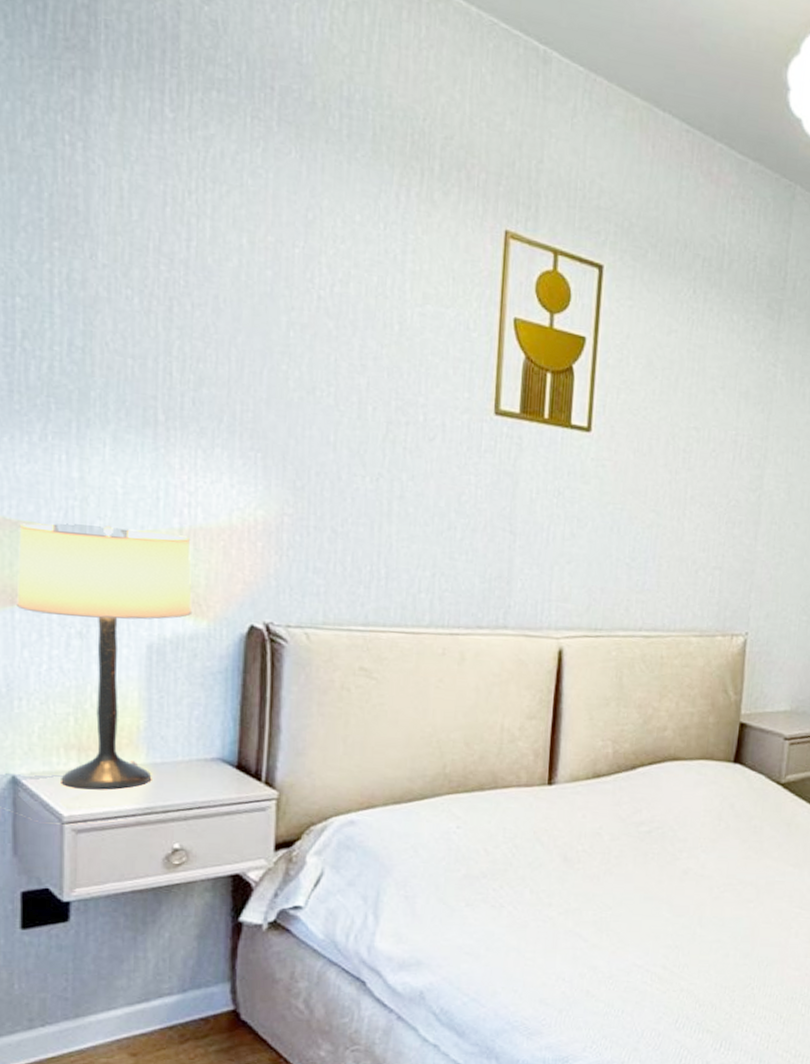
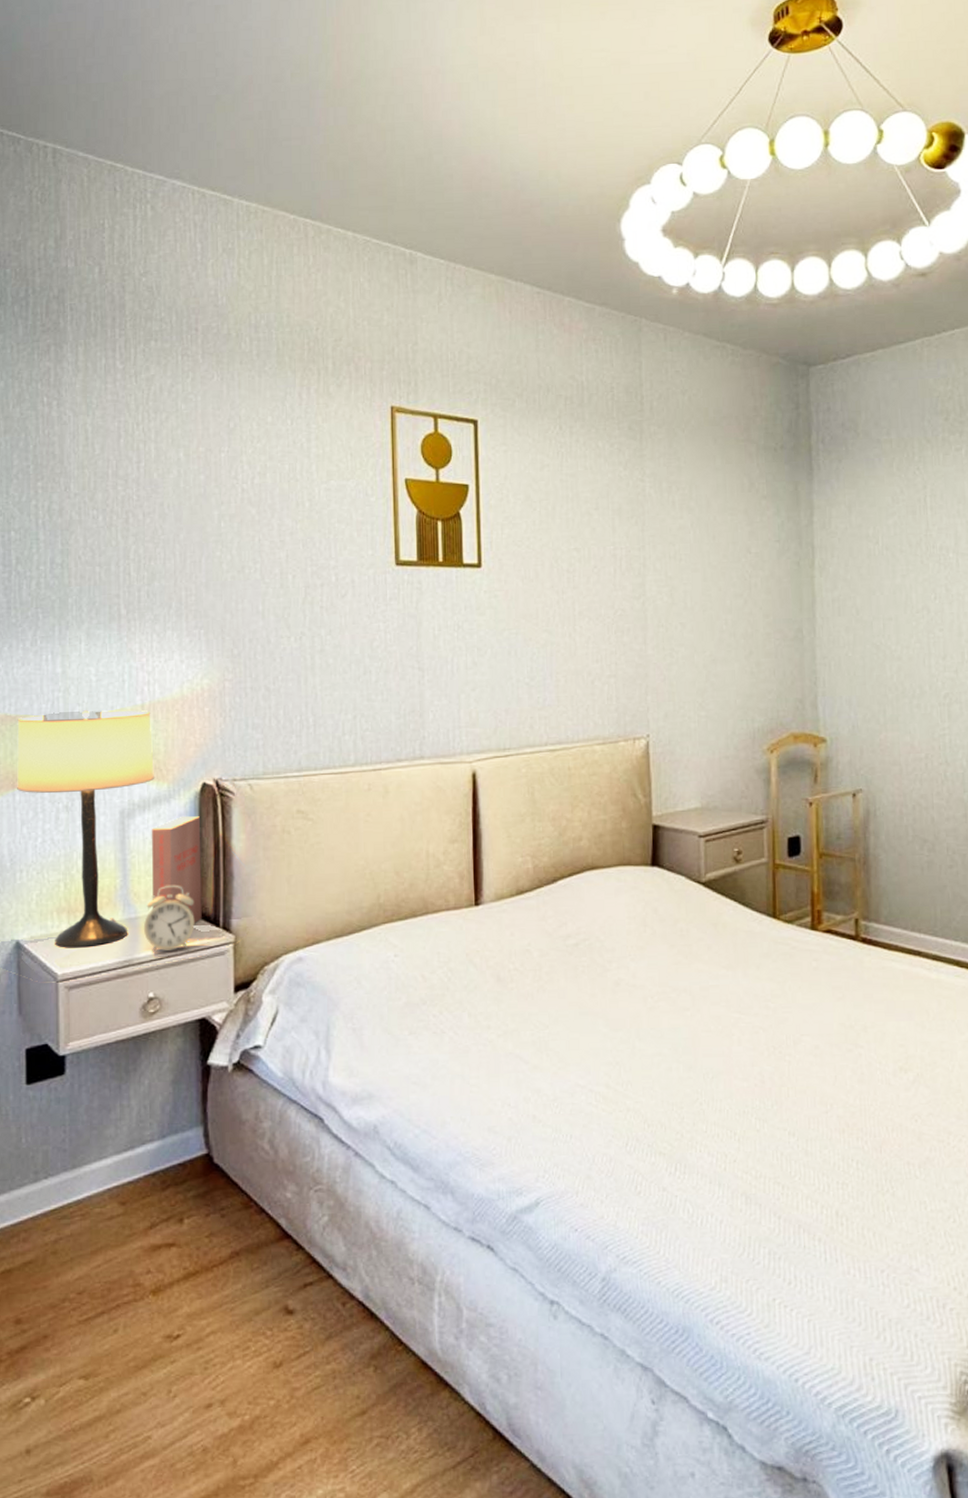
alarm clock: none [170,731,233,803] -> present [143,885,195,953]
book: none [183,659,246,776] -> present [151,816,202,924]

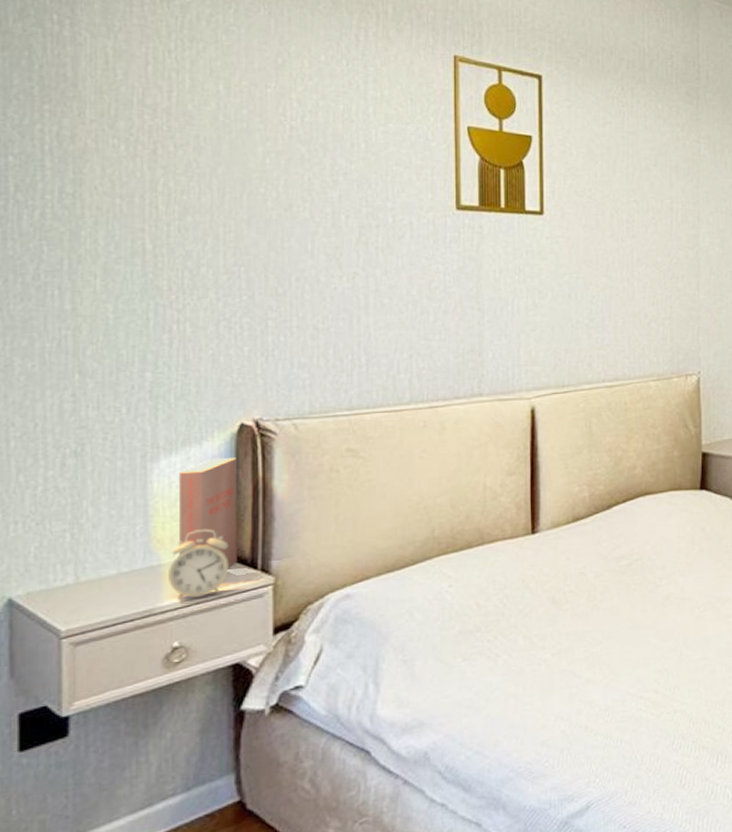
table lamp: present [17,710,155,947] -> none [12,349,185,601]

